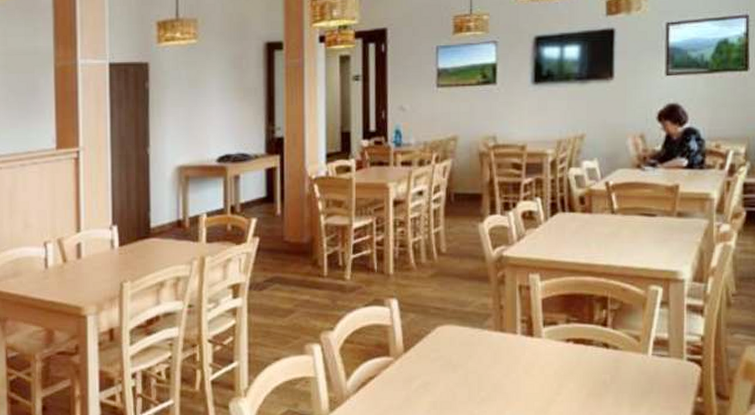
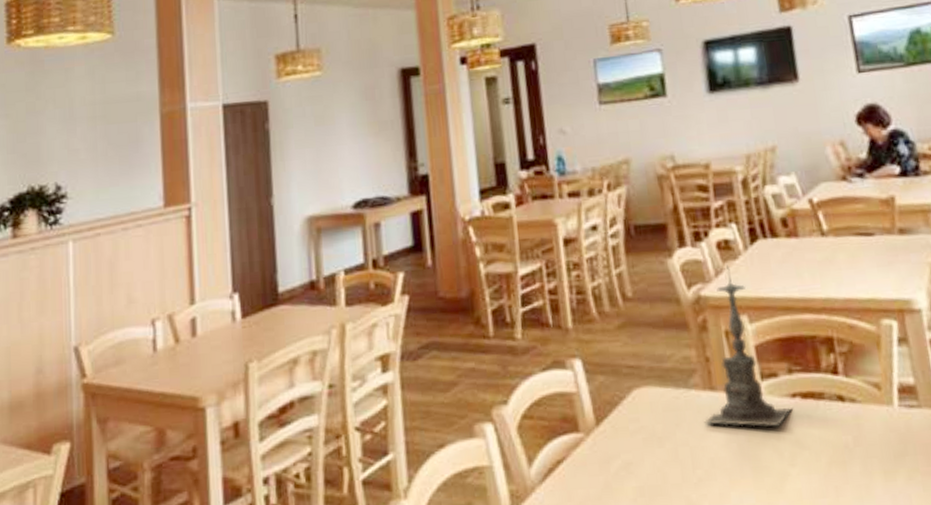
candle holder: none [492,232,565,364] -> present [704,265,793,427]

